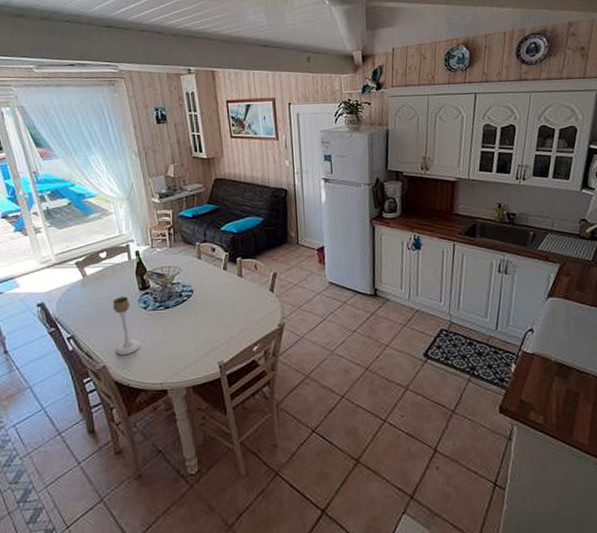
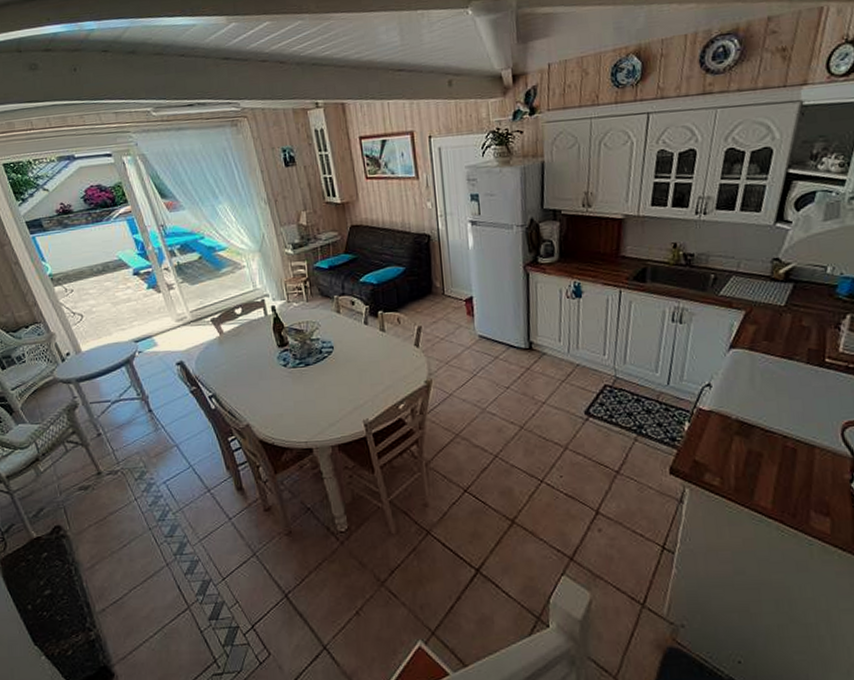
candle holder: present [113,296,142,355] -> none [252,354,284,413]

